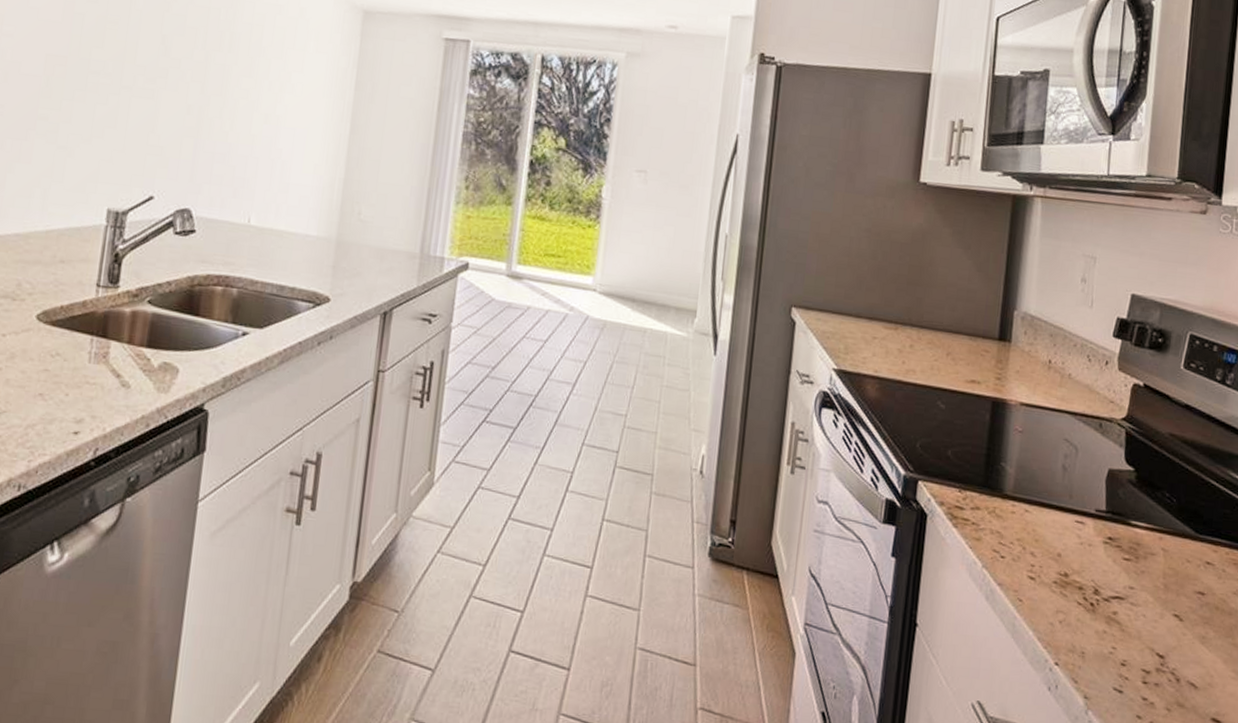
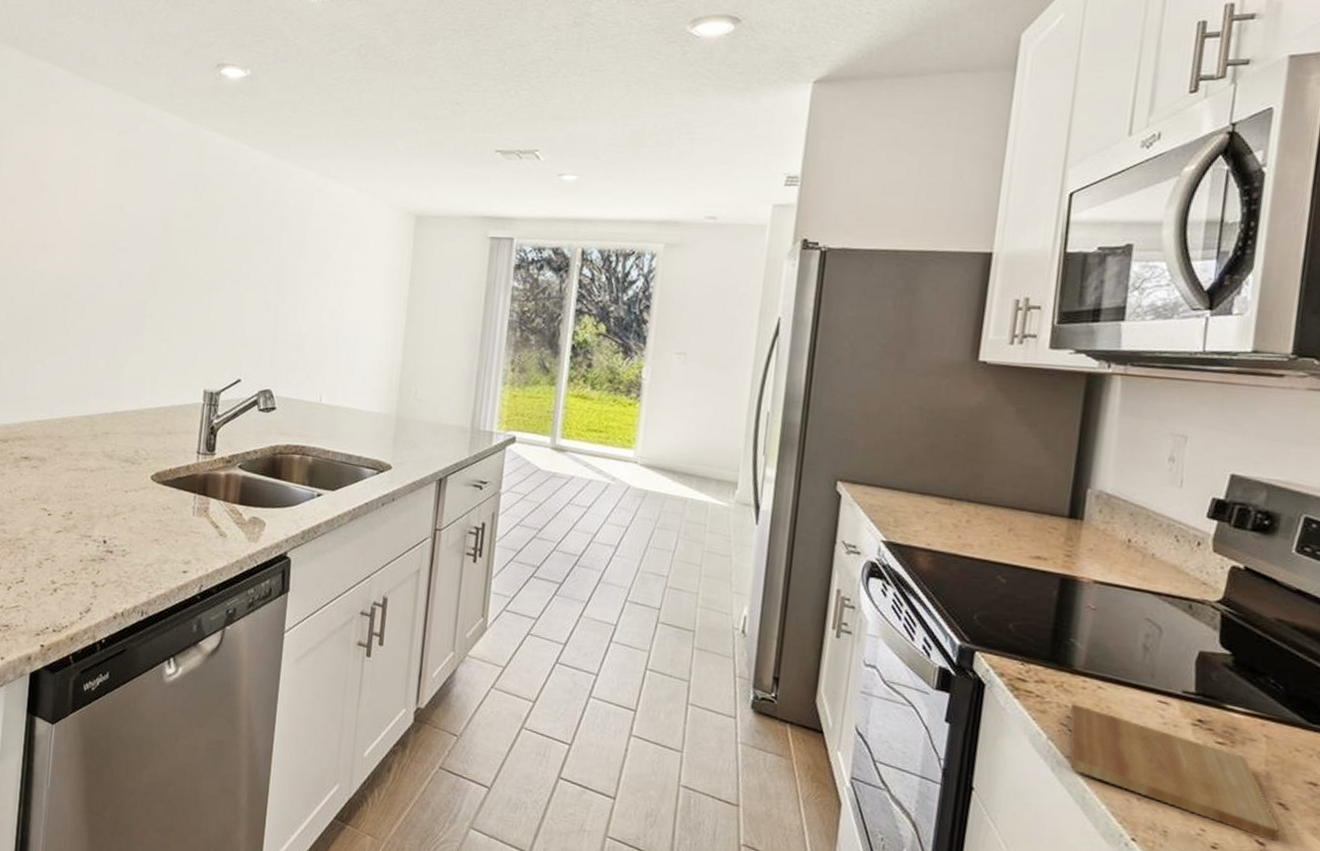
cutting board: none [1001,529,1175,653] -> present [1069,703,1279,841]

